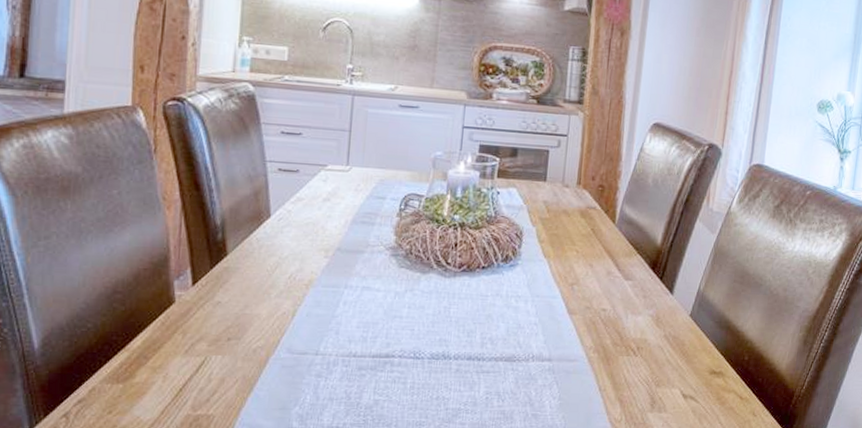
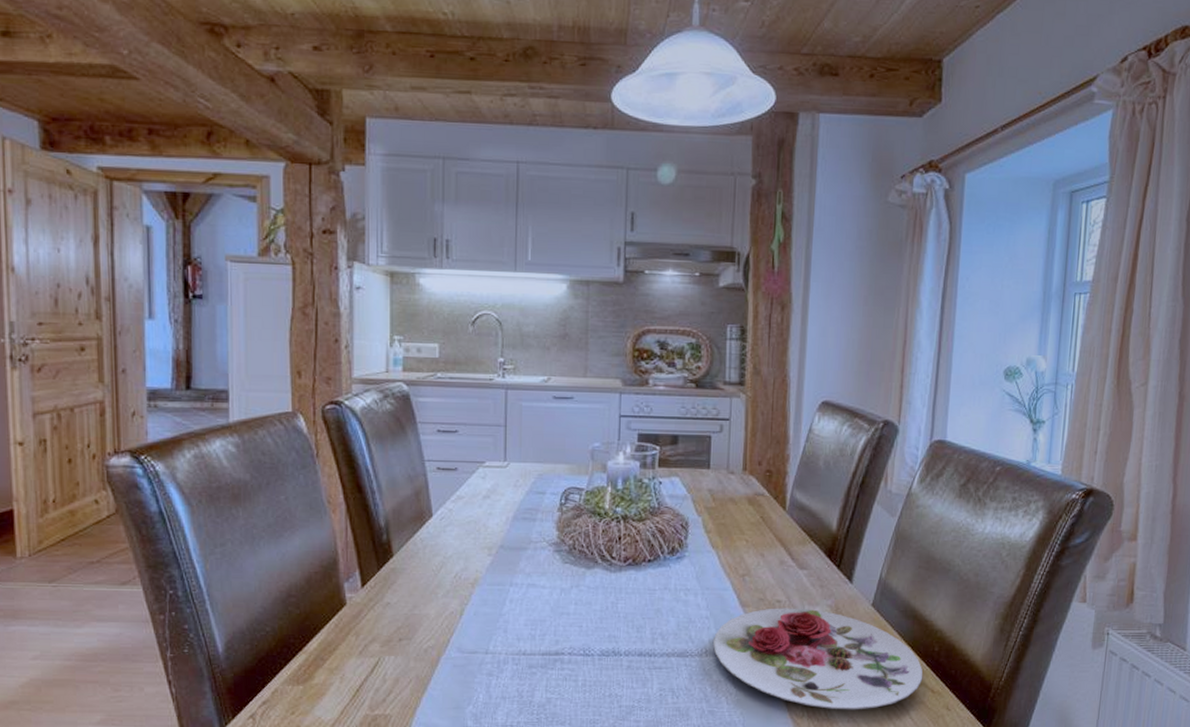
plate: none [540,316,733,415] -> present [713,608,923,710]

